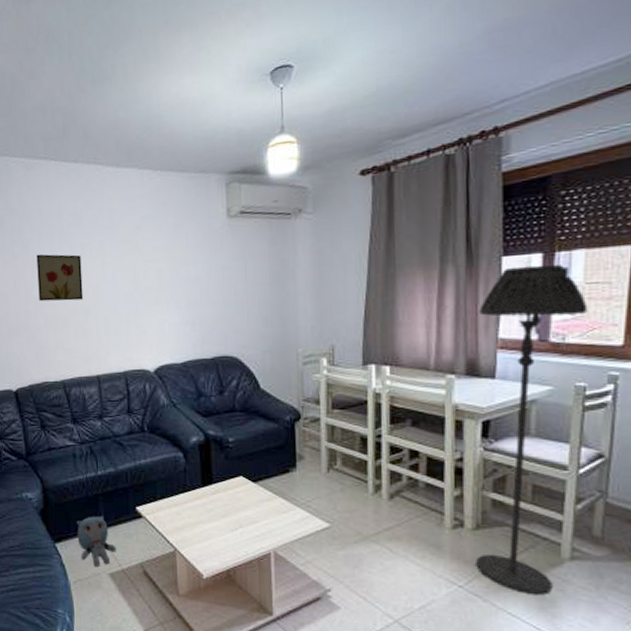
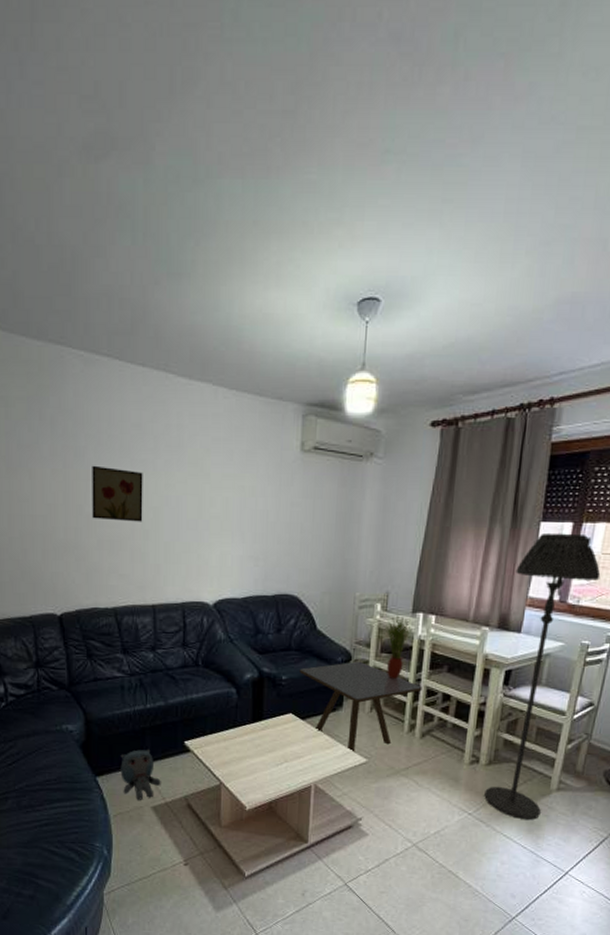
side table: none [246,419,384,517] -> present [299,661,422,752]
potted plant: none [335,369,365,436] -> present [386,615,413,679]

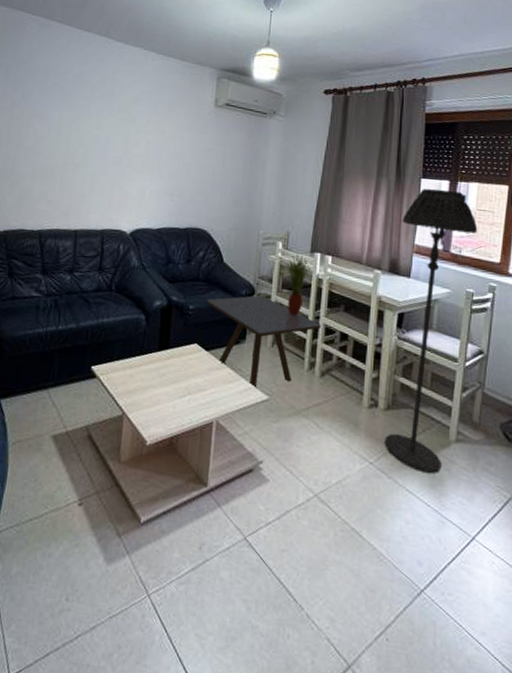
wall art: present [92,465,143,522] -> none [30,106,79,156]
plush toy: present [120,749,161,801] -> none [25,372,65,428]

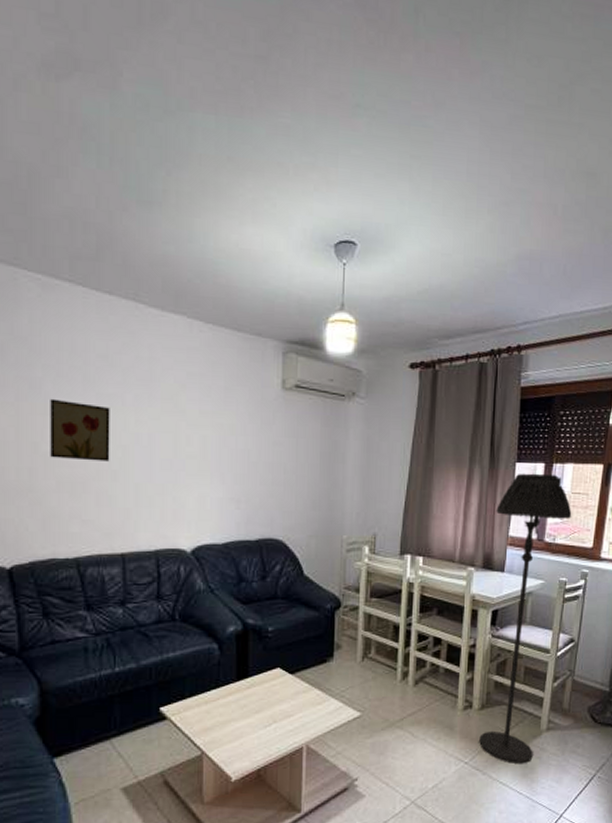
wall art: none [30,106,79,156] -> present [50,398,110,462]
side table: present [206,295,321,388] -> none [287,607,413,706]
potted plant: present [286,254,311,315] -> none [374,558,401,624]

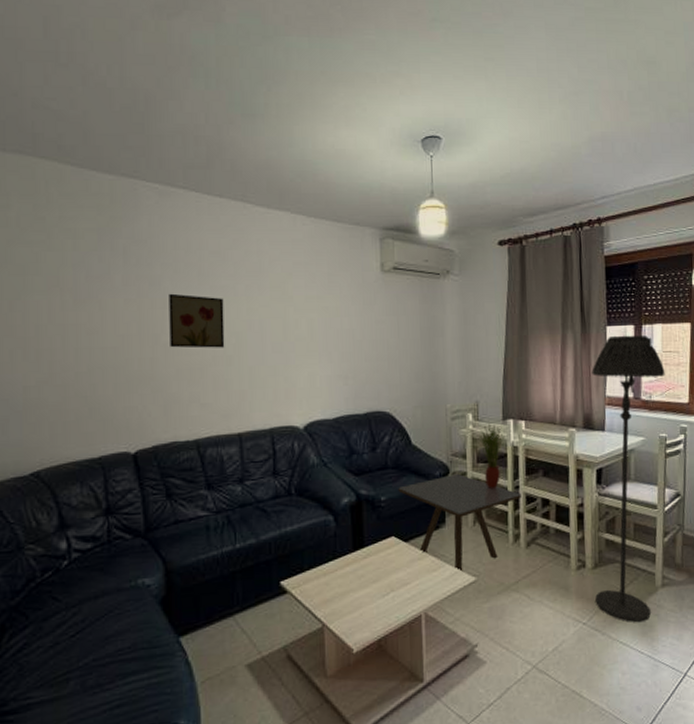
side table: none [287,607,413,706] -> present [398,473,521,572]
potted plant: none [374,558,401,624] -> present [479,424,505,488]

